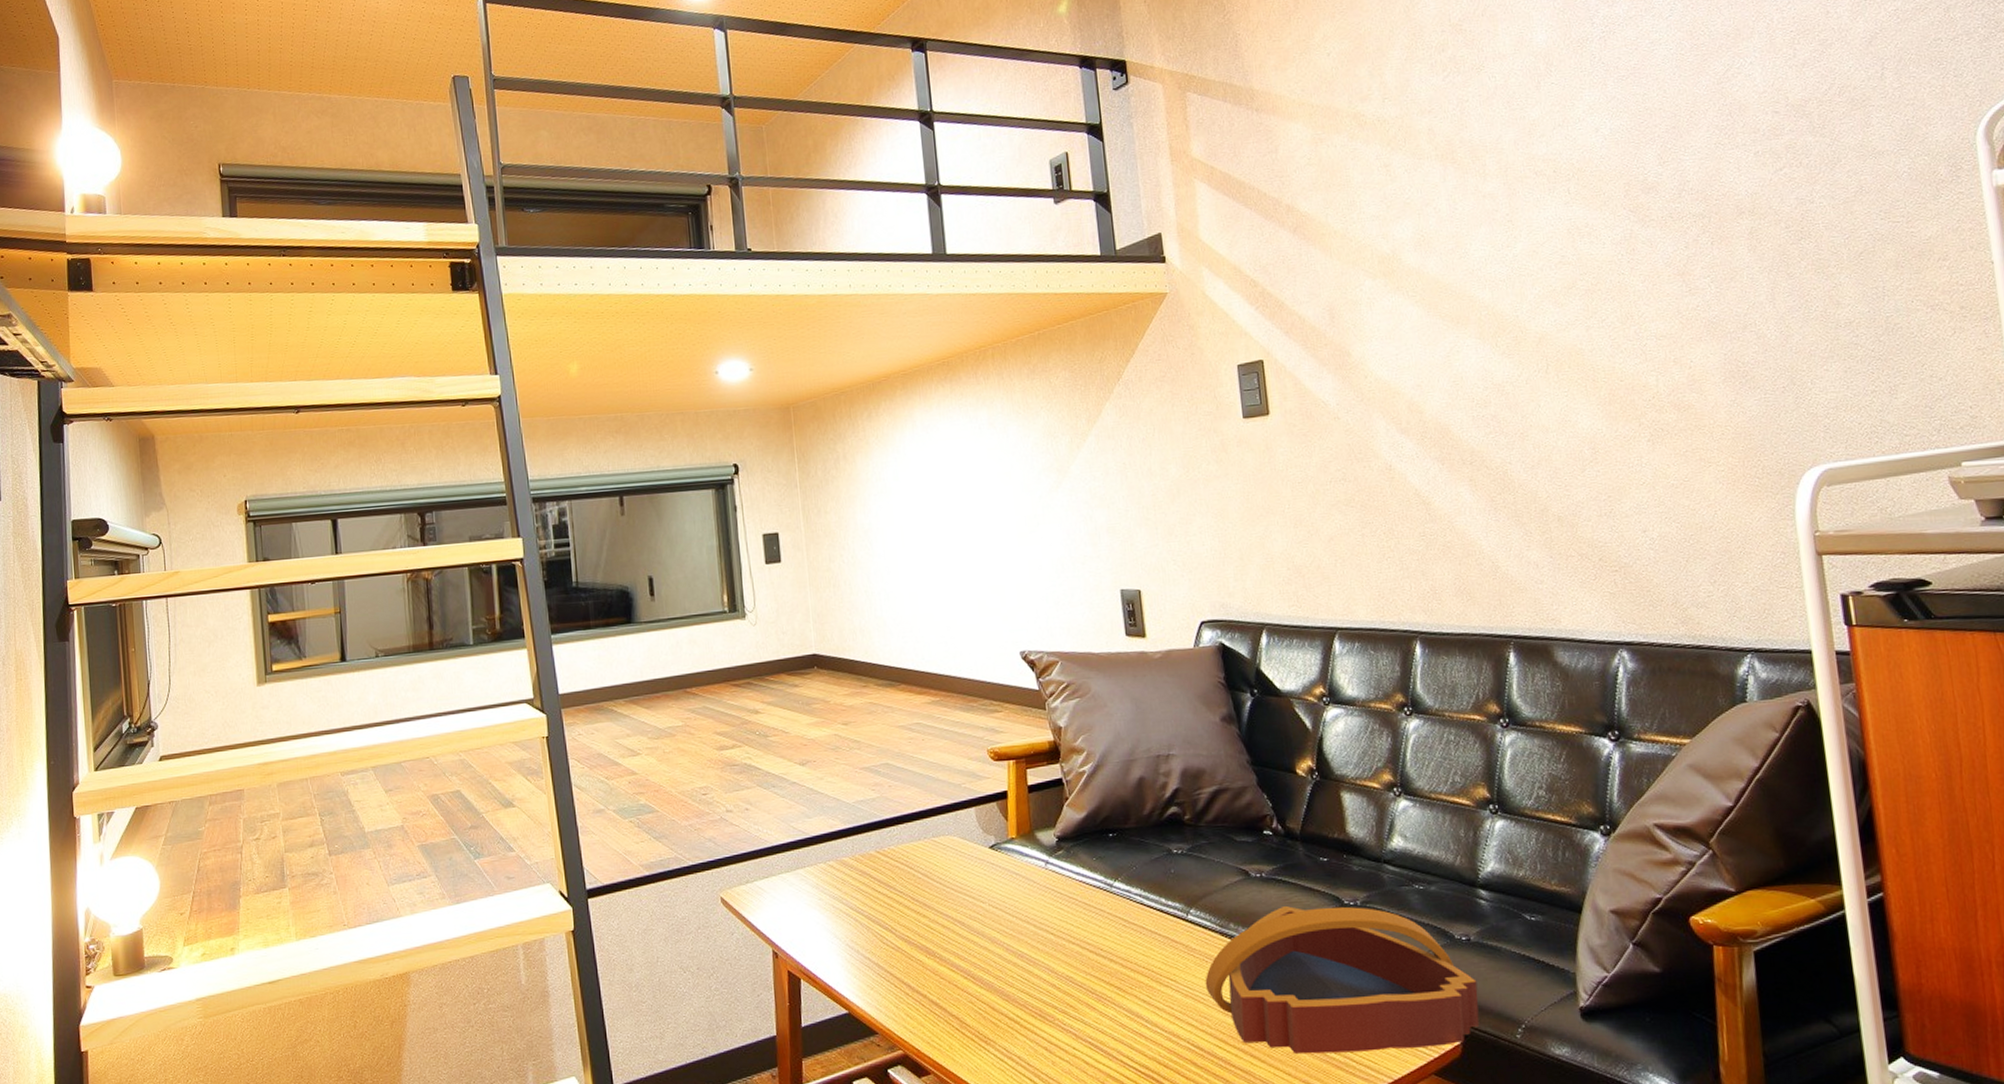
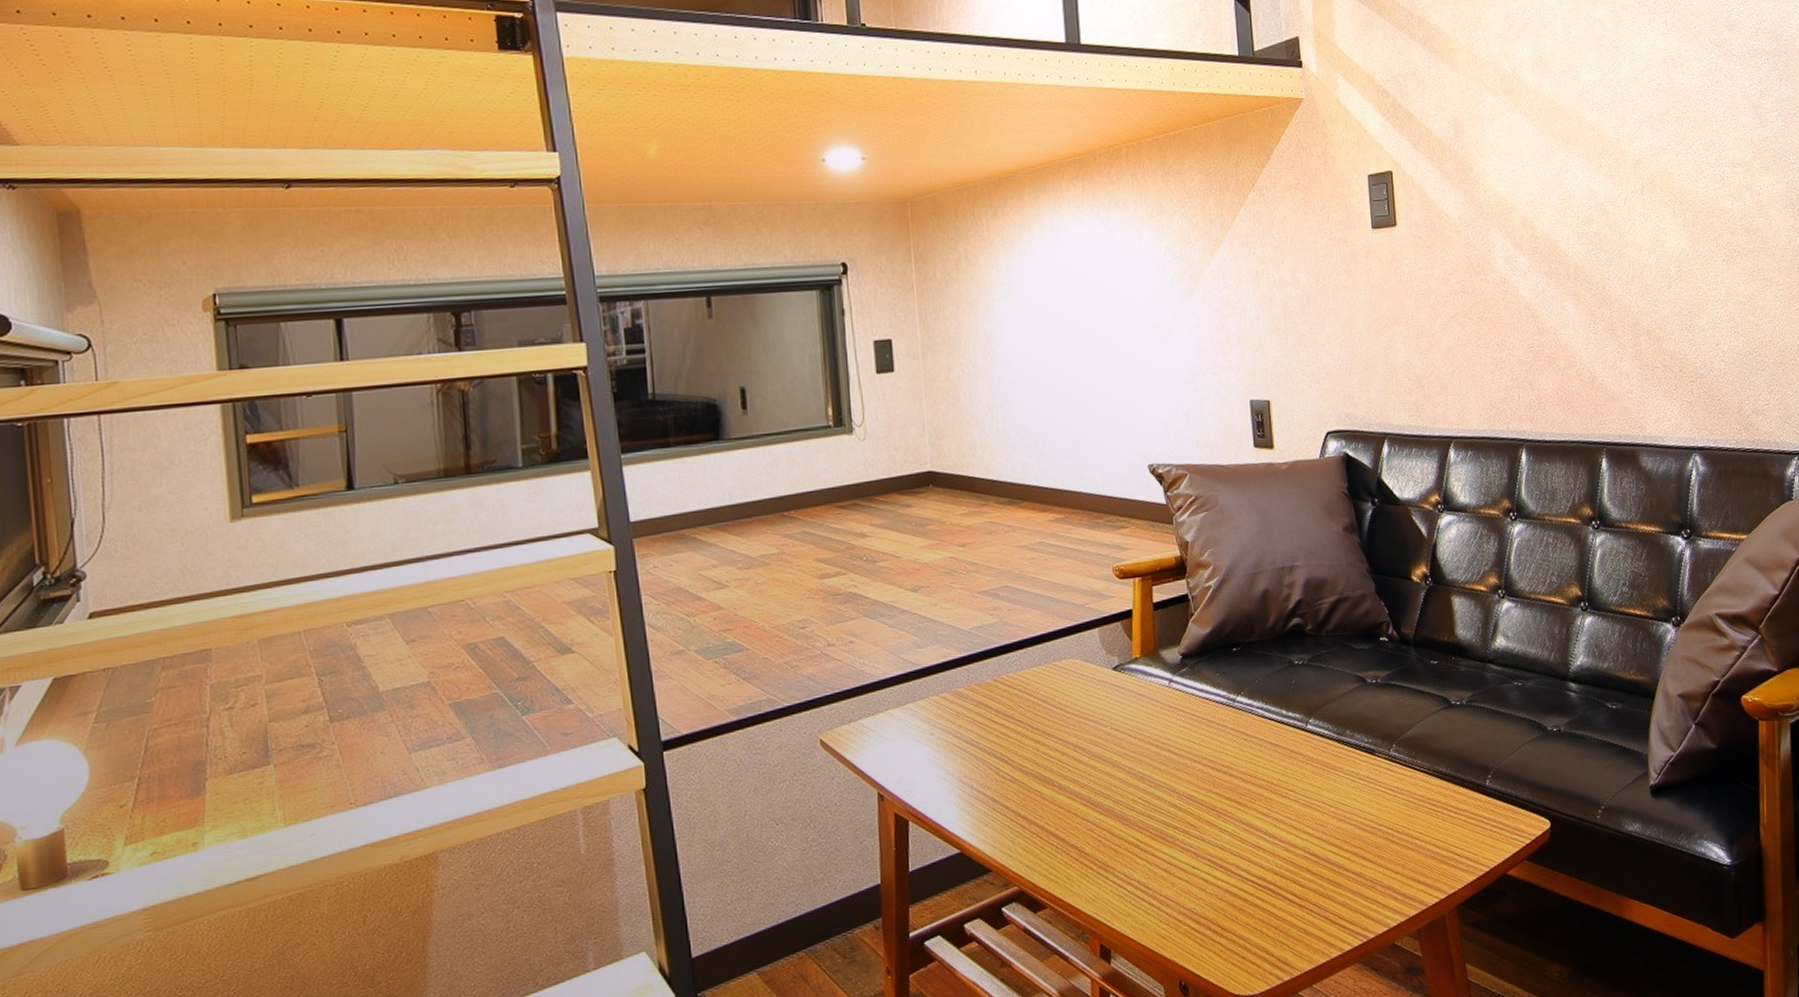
decorative basket: present [1205,905,1480,1054] -> none [1321,706,1566,852]

